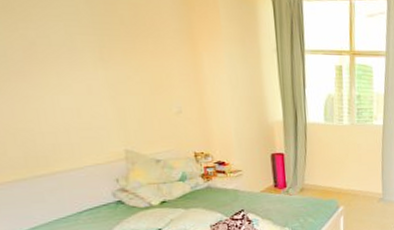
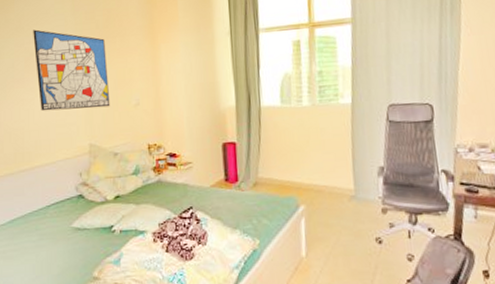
wall art: none [30,13,147,113] -> present [33,29,111,111]

